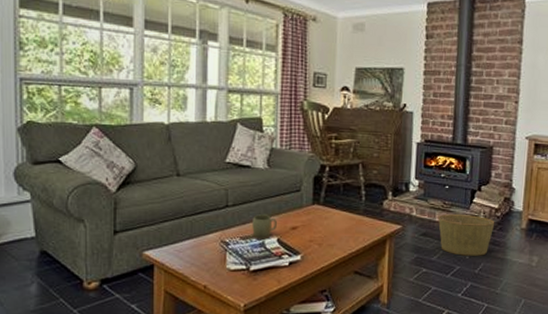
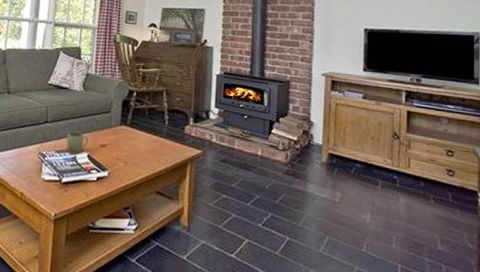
picture frame: none [363,89,396,115] -> present [168,26,198,49]
basket: present [438,214,495,256] -> none [238,142,294,187]

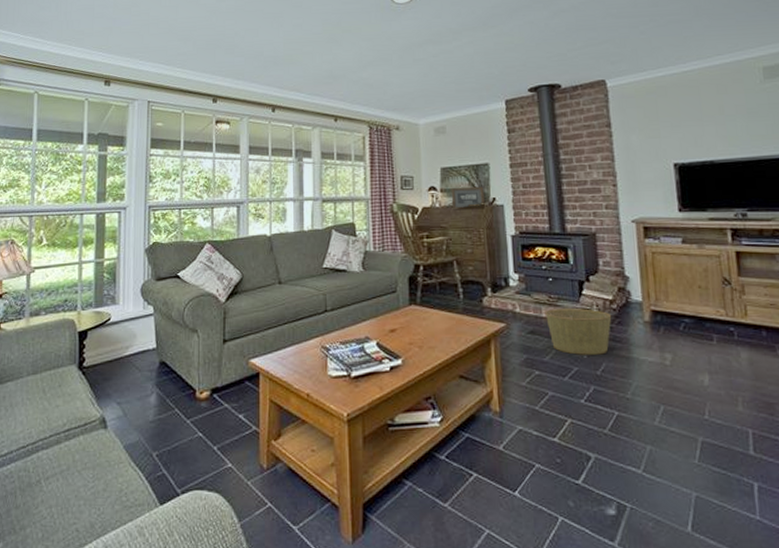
mug: present [66,131,88,155] -> none [351,318,375,344]
basket: none [238,142,294,187] -> present [546,308,612,355]

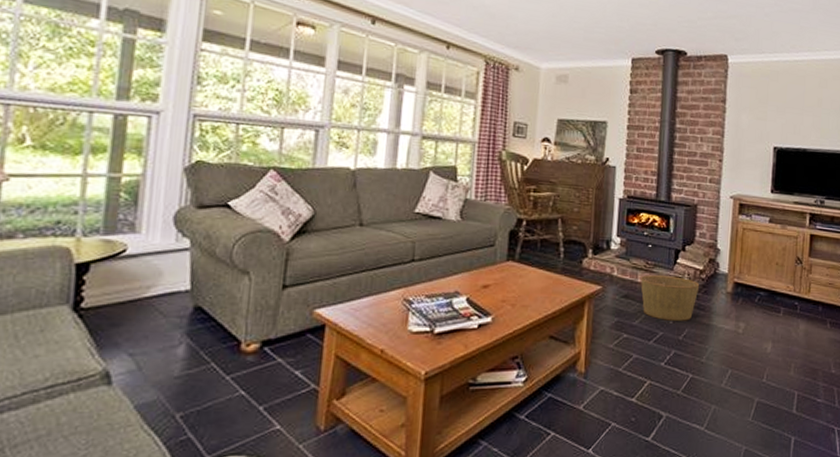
picture frame: present [451,186,485,210] -> none [564,141,599,169]

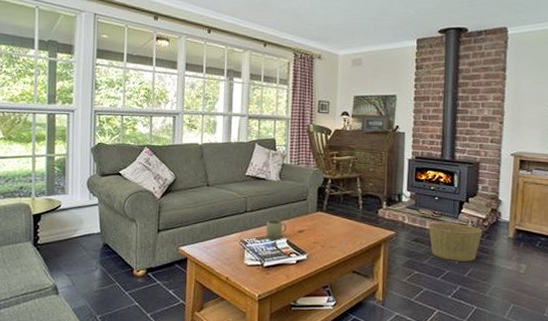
mug: none [439,270,467,299] -> present [266,219,287,240]
picture frame: none [564,141,599,169] -> present [360,114,389,135]

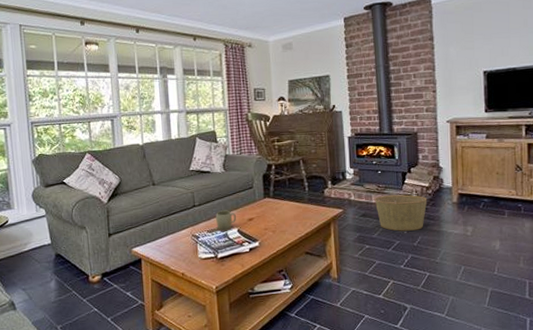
picture frame: present [360,114,389,135] -> none [297,95,326,117]

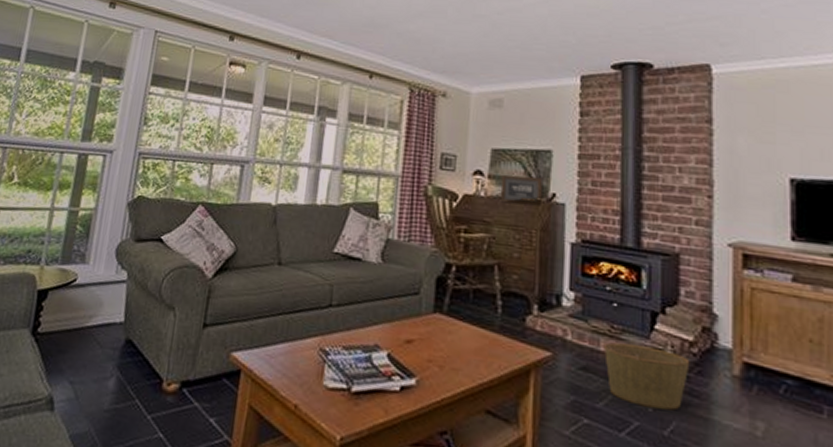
mug: present [216,210,236,232] -> none [357,319,388,353]
picture frame: none [297,95,326,117] -> present [500,174,542,206]

